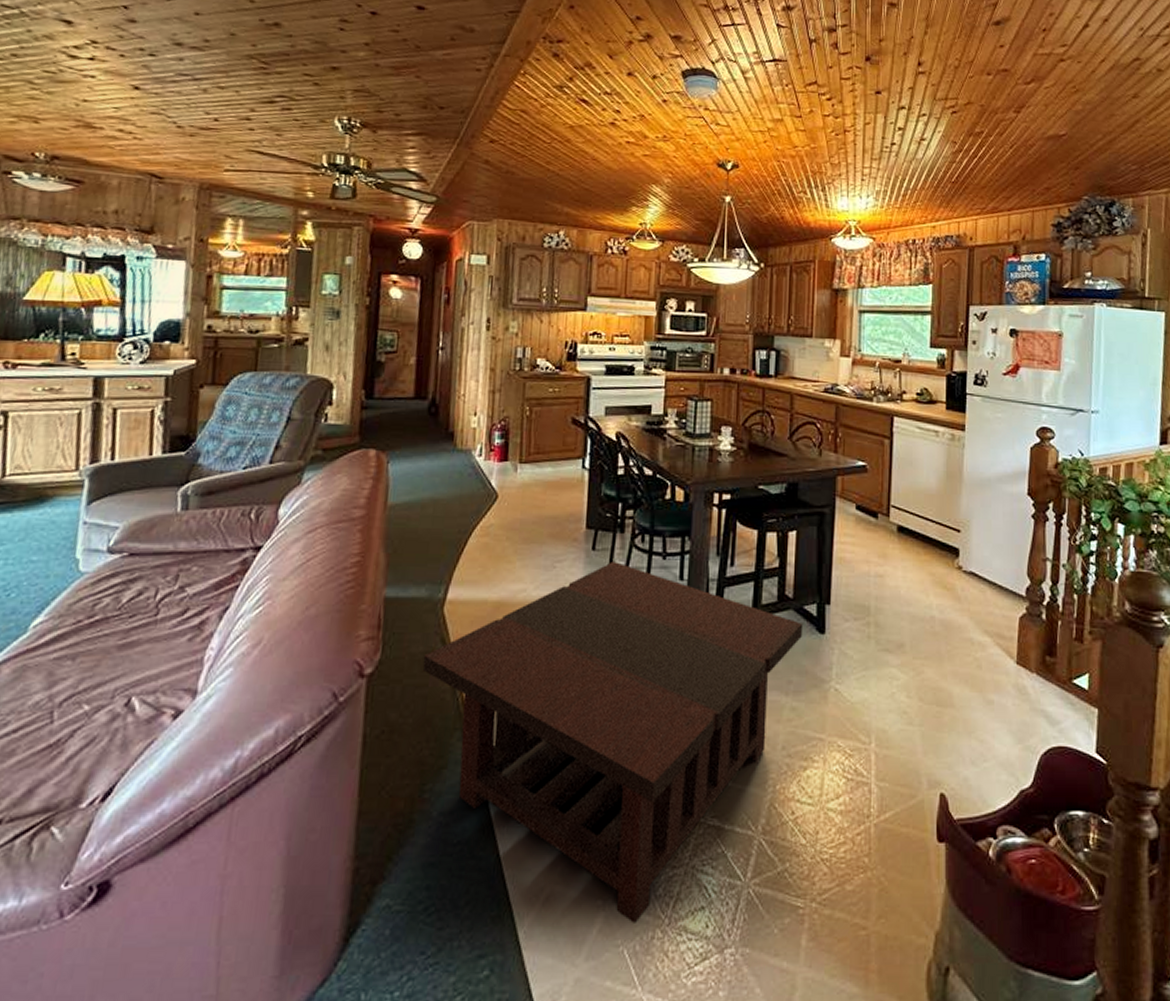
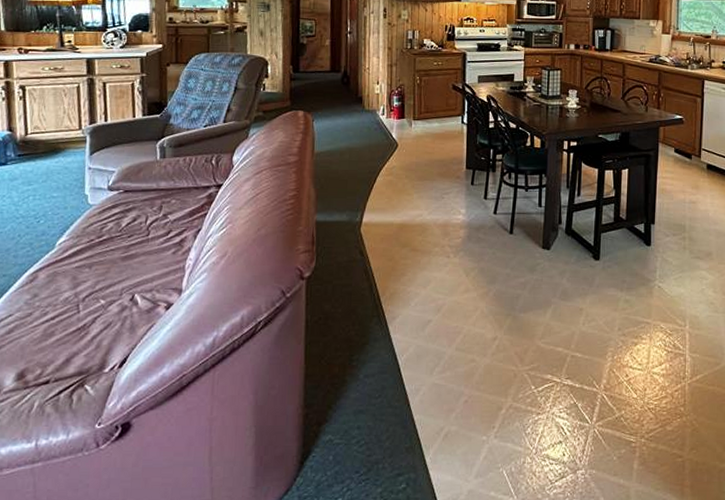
coffee table: present [422,562,804,923] -> none [347,193,634,453]

